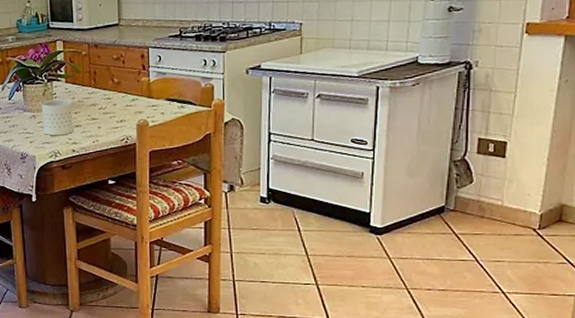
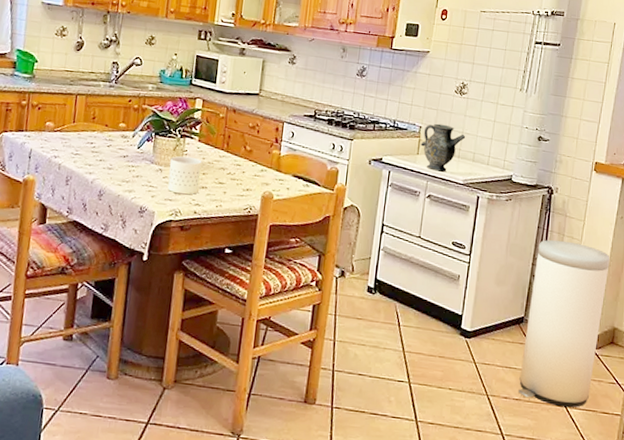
ewer: none [303,15,357,68] -> present [421,123,466,172]
pedal bin: none [443,118,552,293] -> present [517,240,610,408]

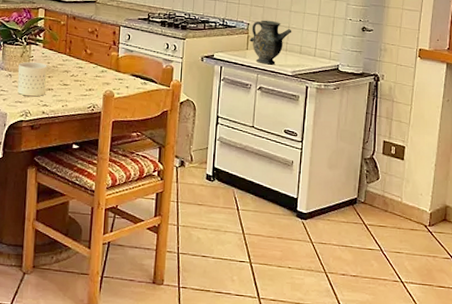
pedal bin: present [517,240,610,408] -> none [354,124,438,282]

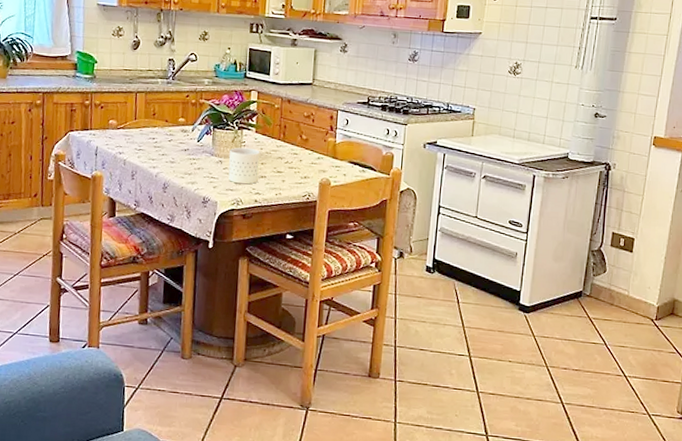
ewer: present [249,20,292,65] -> none [475,104,521,153]

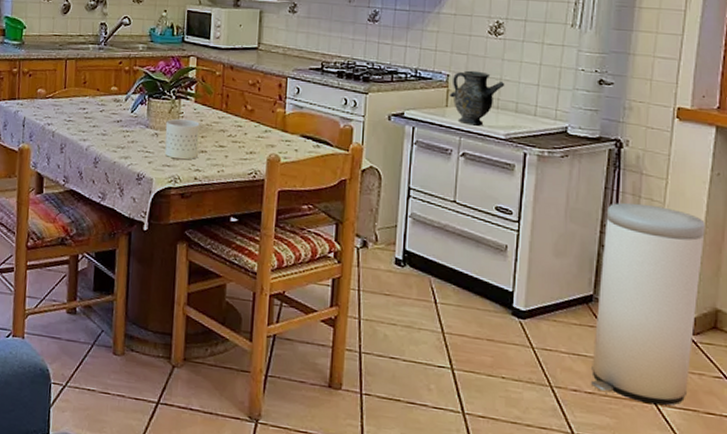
ewer: none [475,104,521,153] -> present [450,70,505,126]
pedal bin: none [577,215,670,377] -> present [590,202,705,405]

